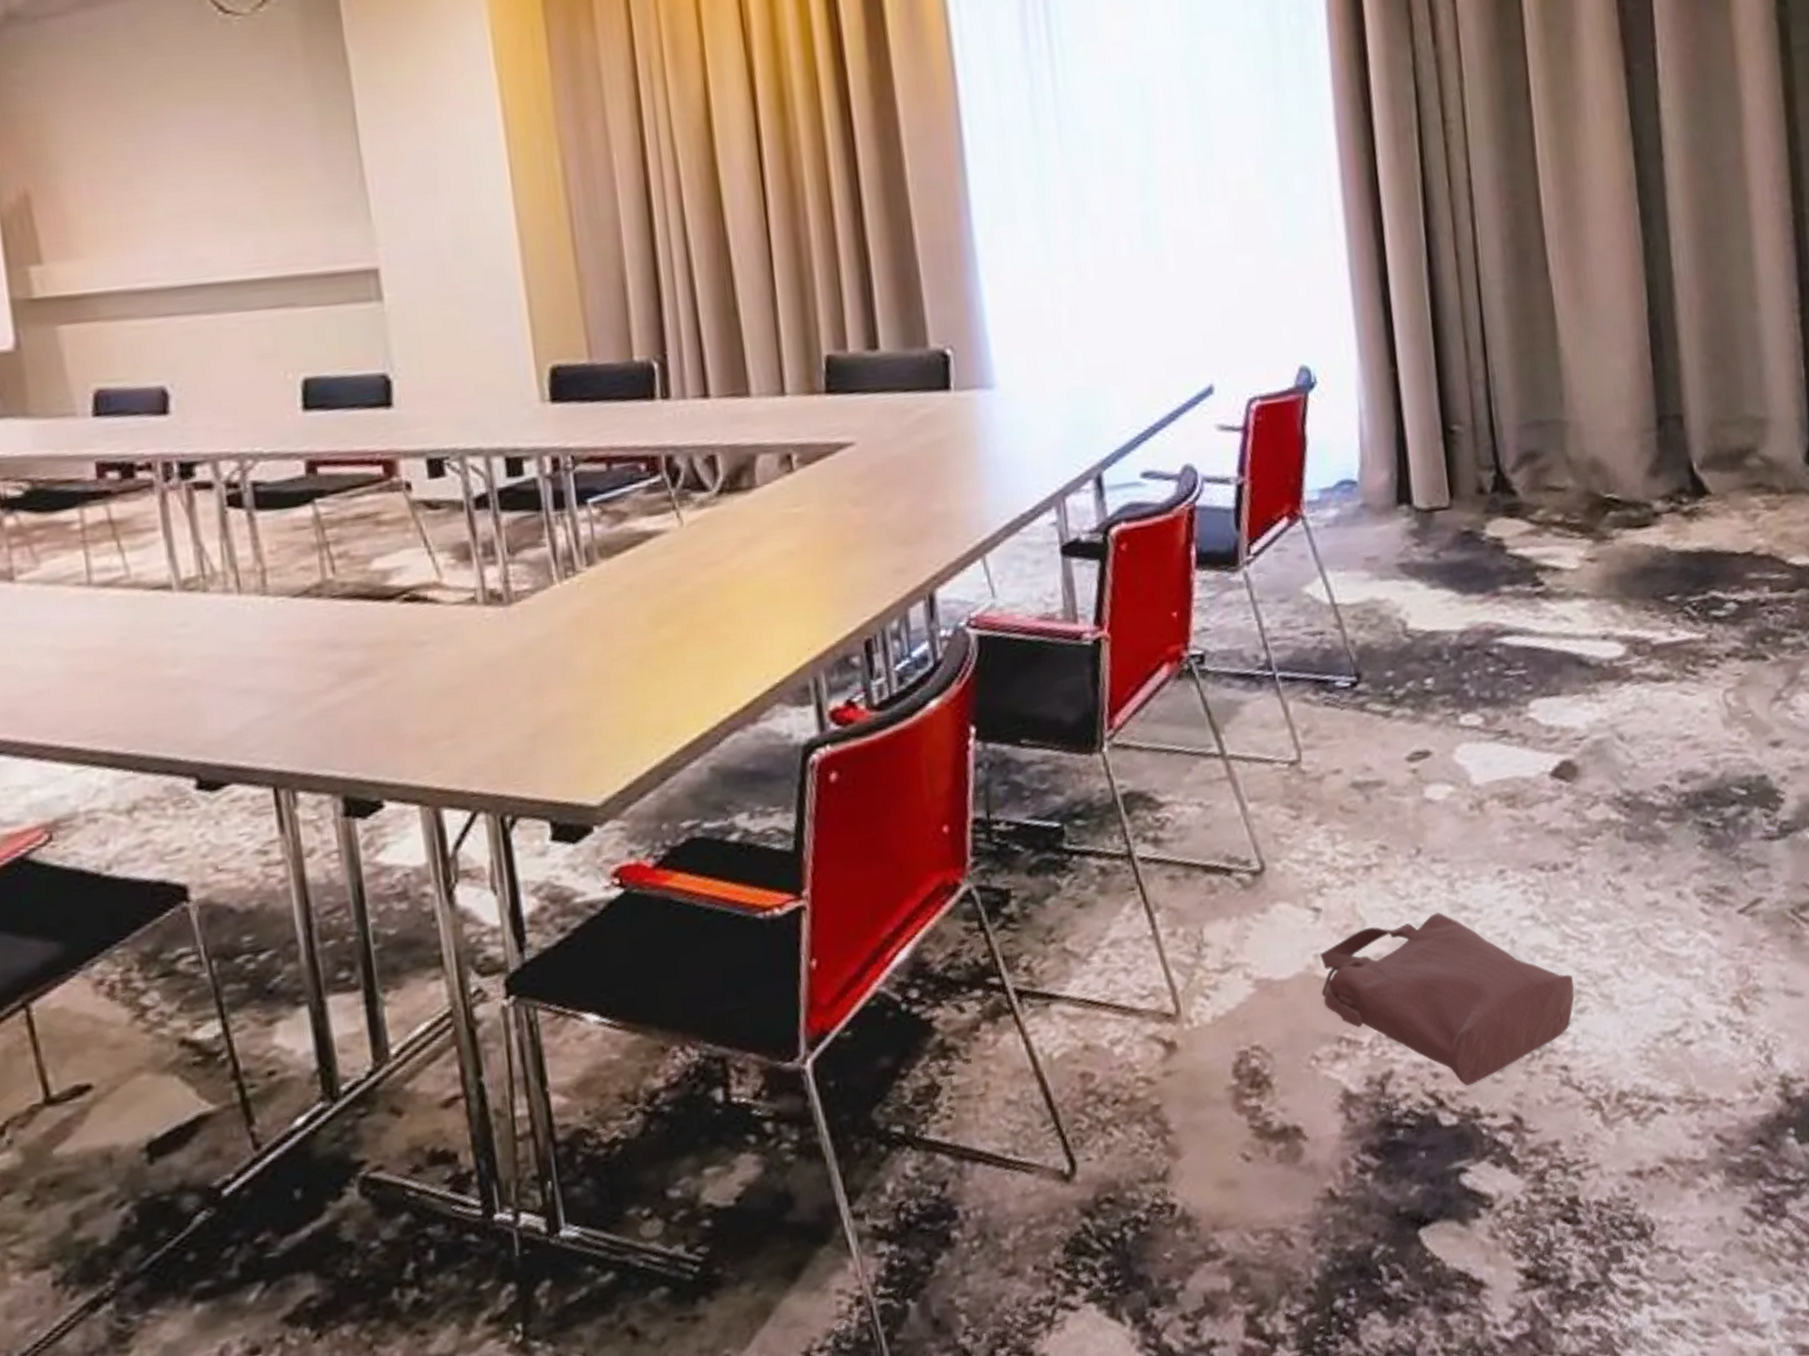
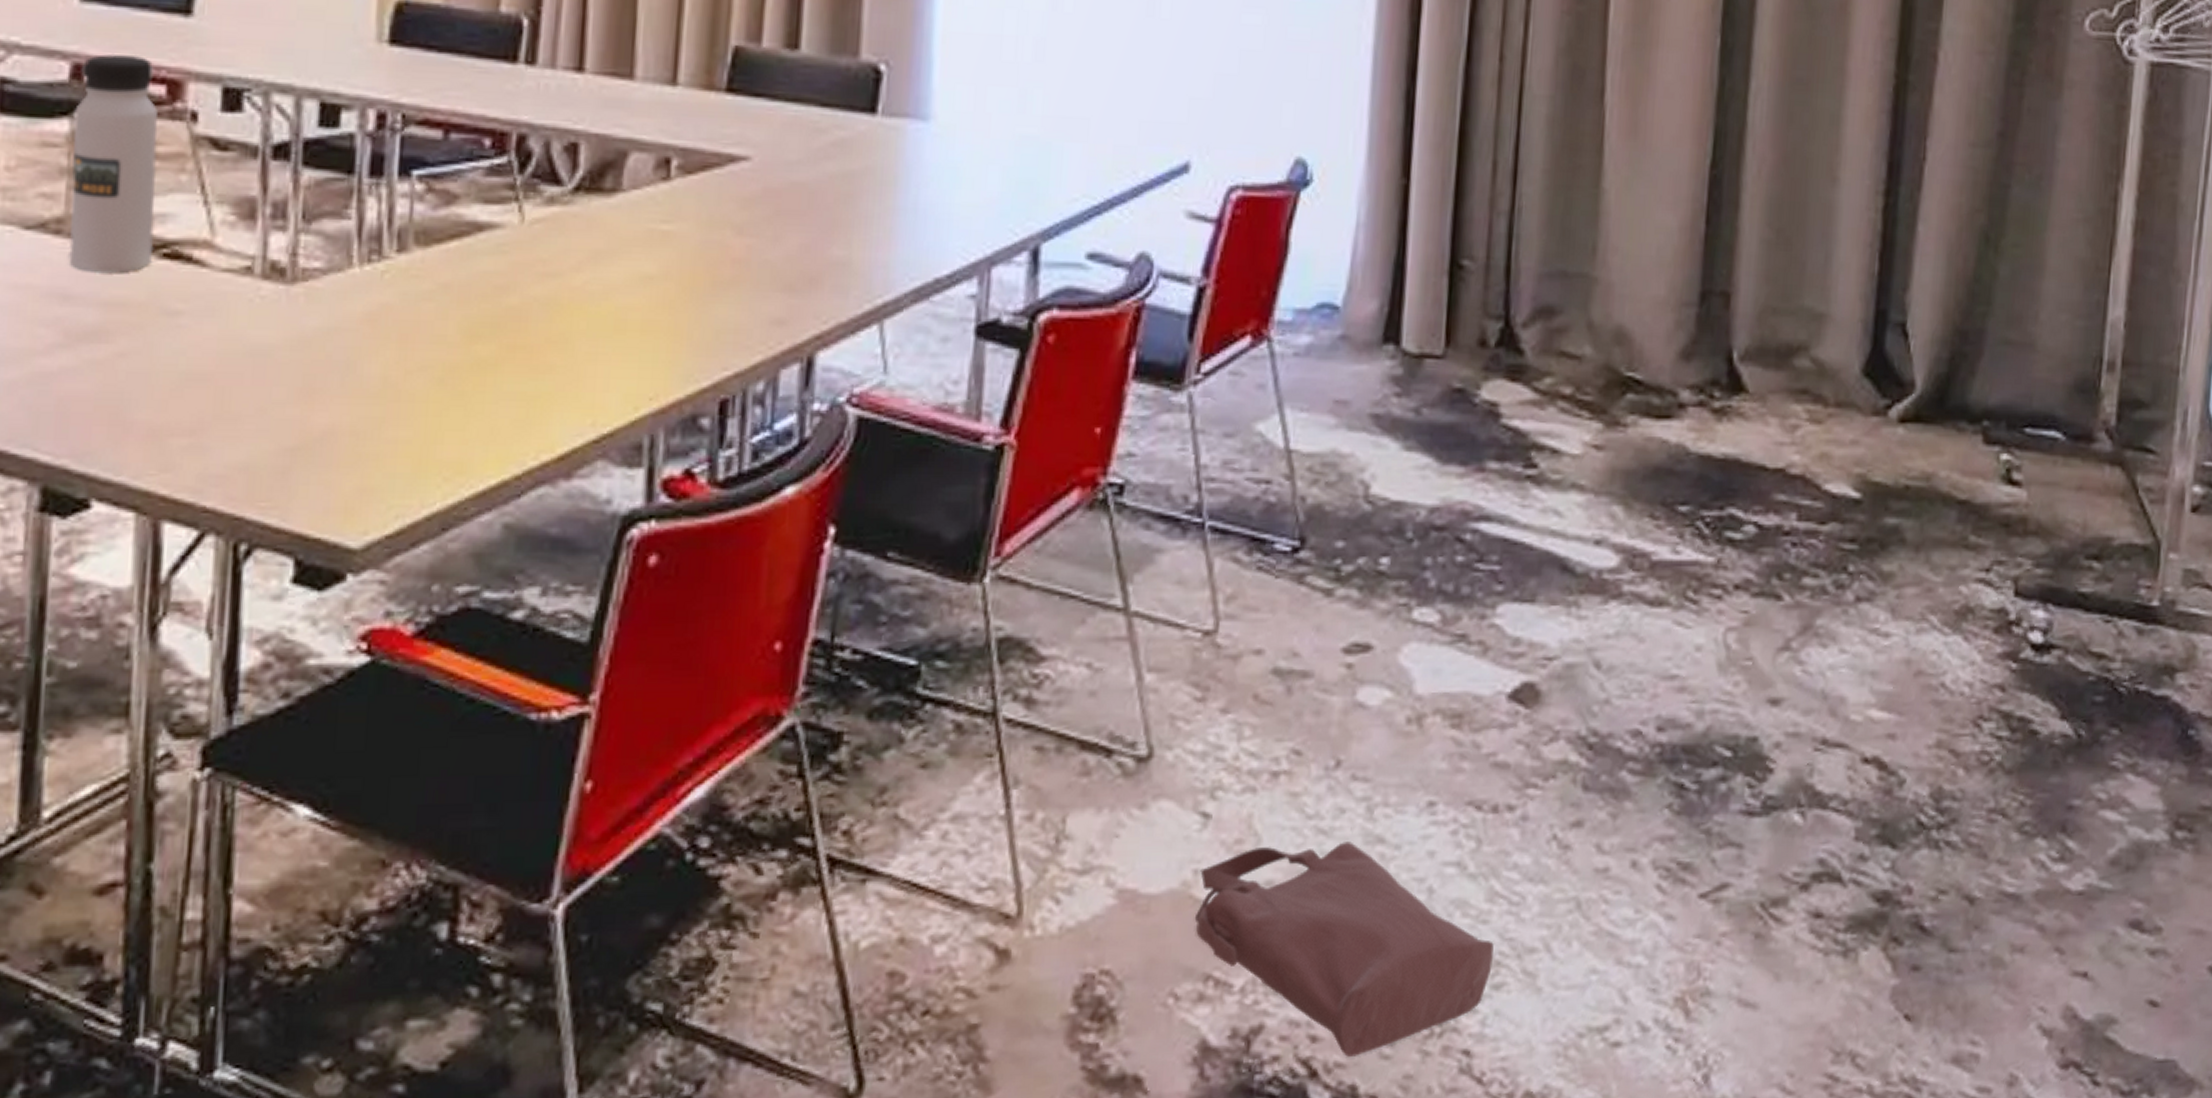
water bottle: none [313,446,396,623] -> present [69,54,158,274]

